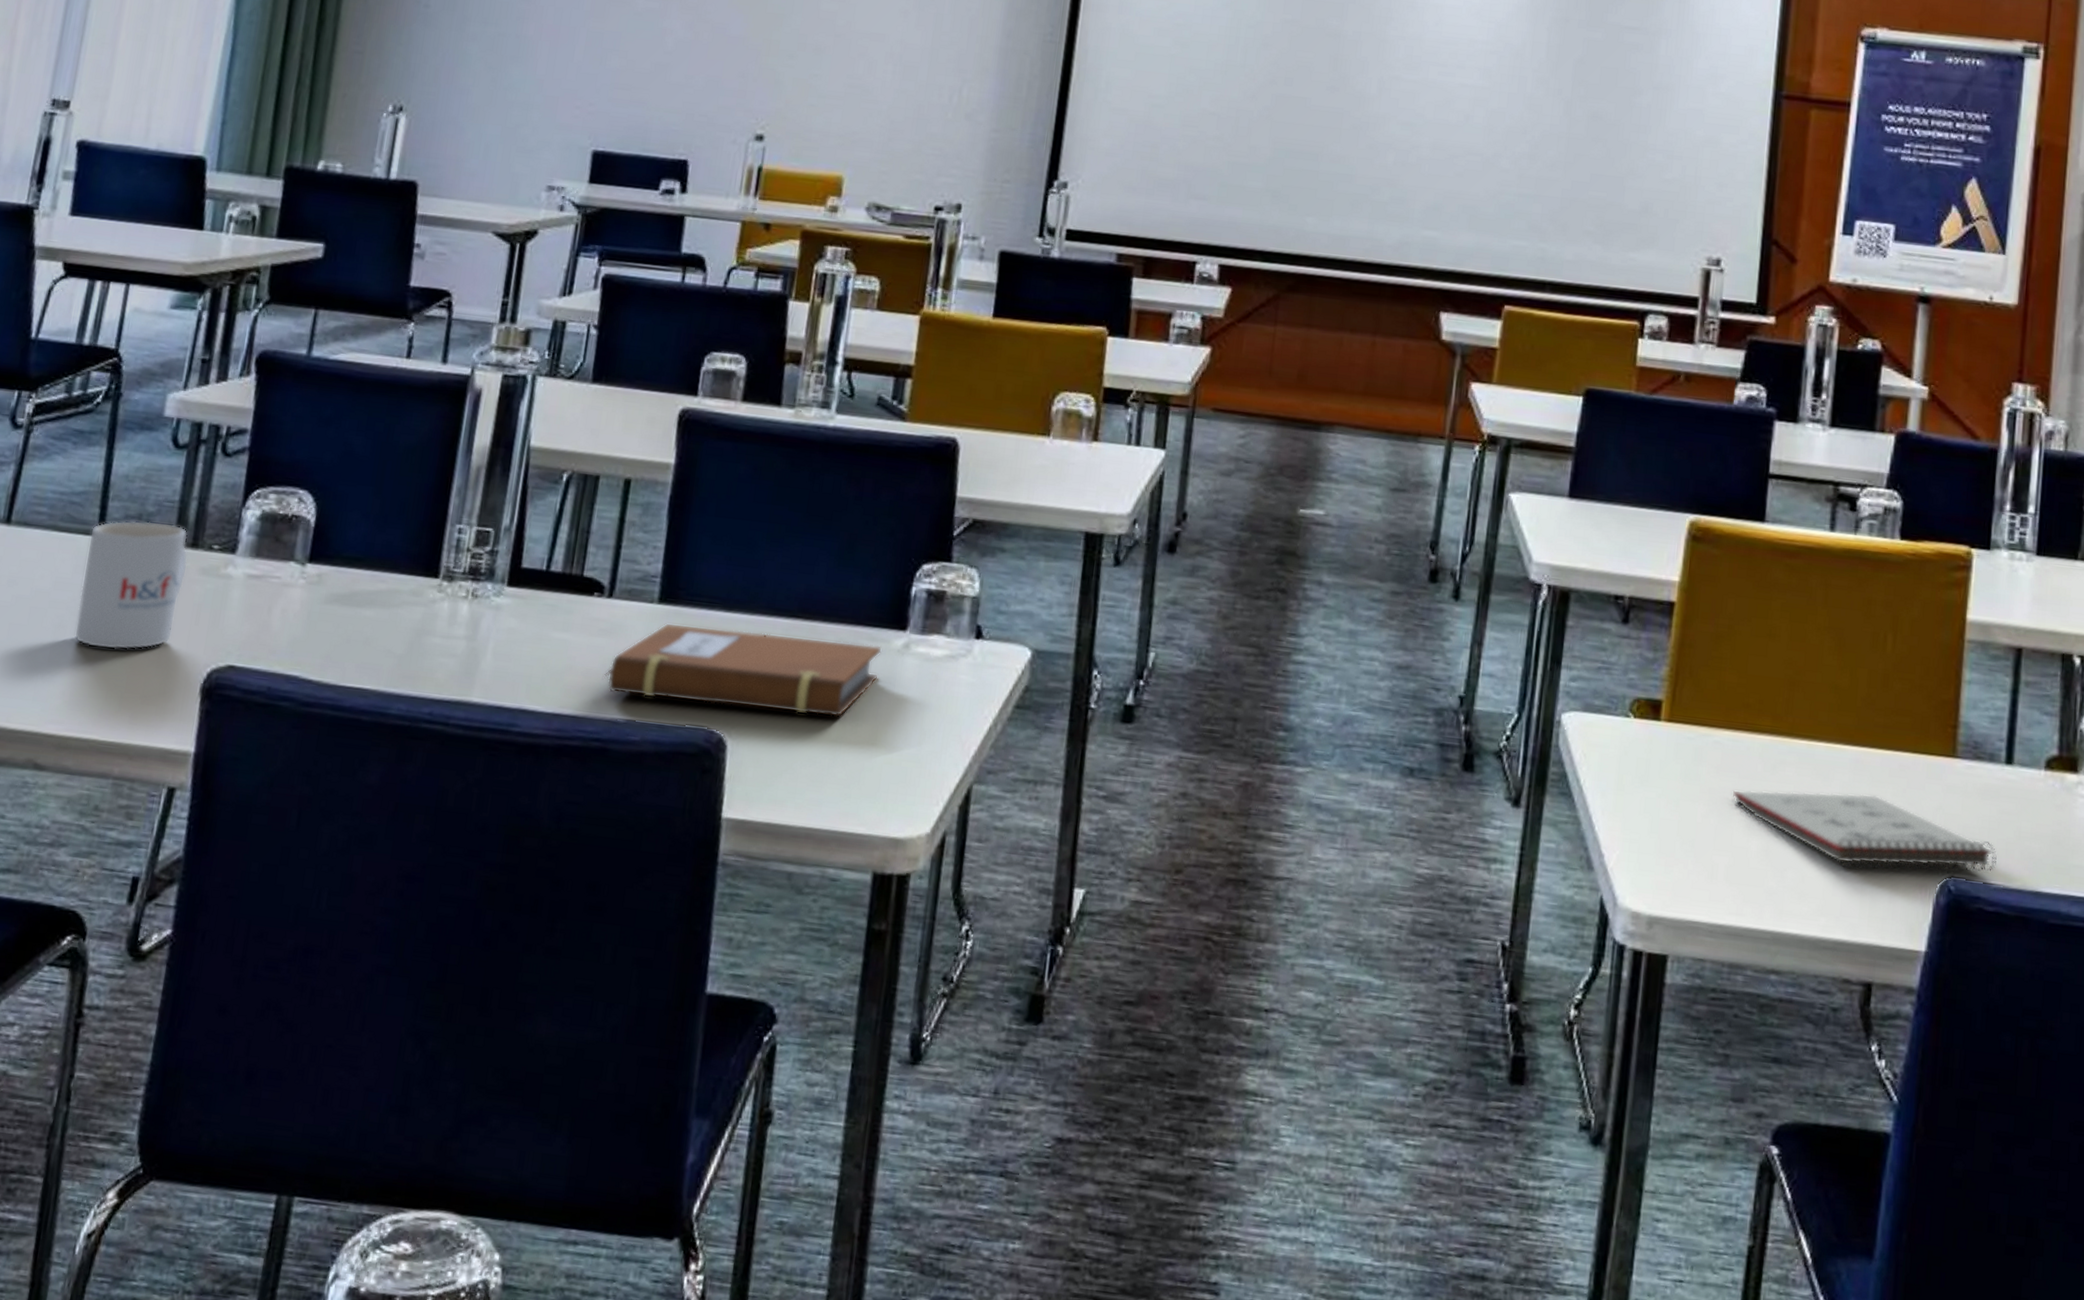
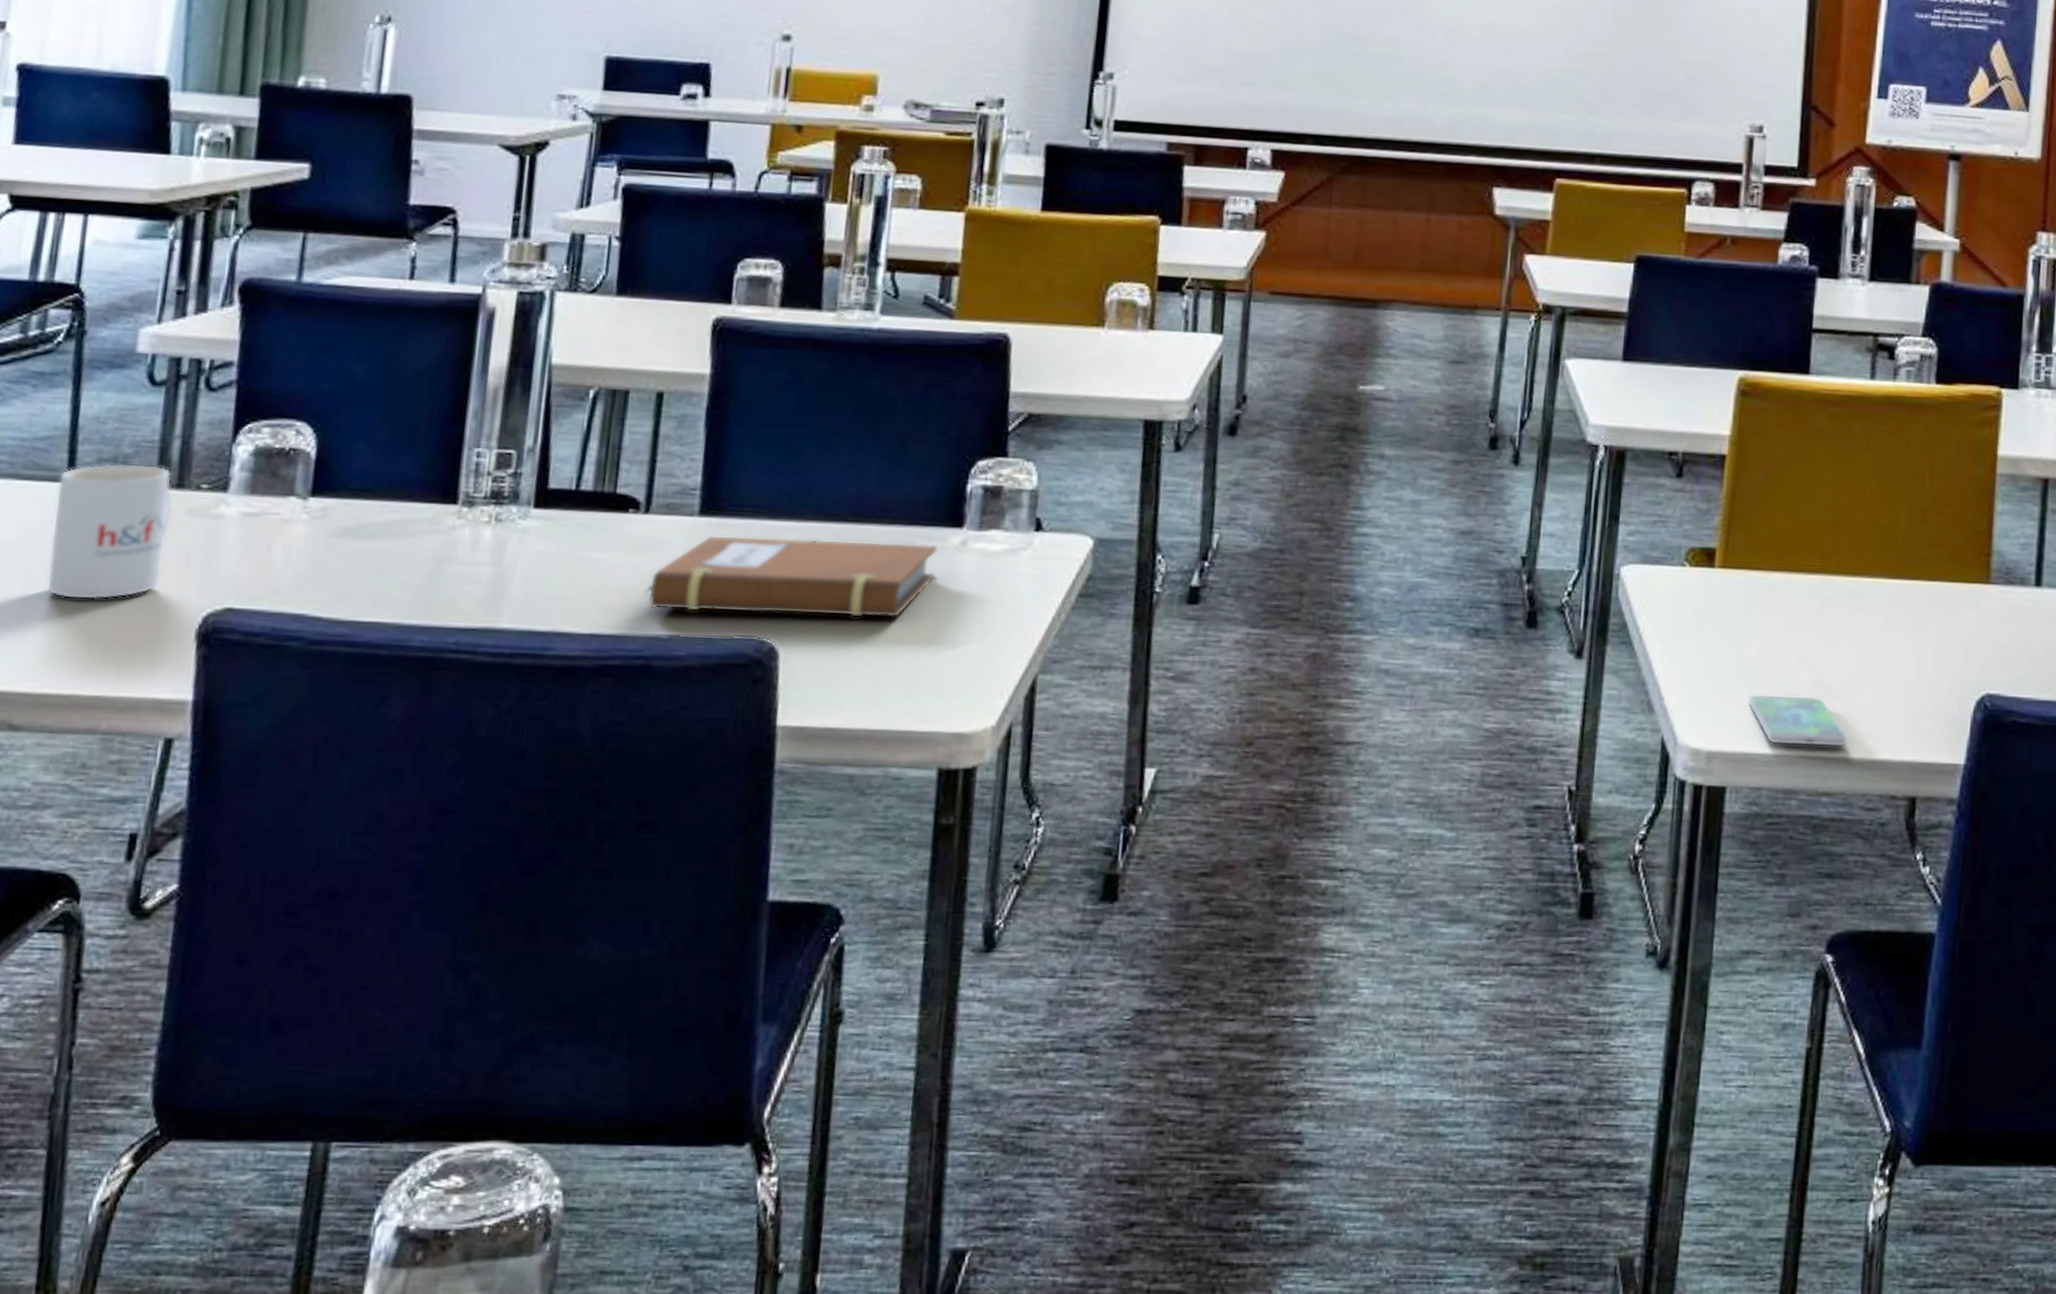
smartphone: none [1692,858,1799,923] -> present [1748,693,1848,748]
notepad: present [1733,789,1997,872] -> none [1784,623,2028,694]

